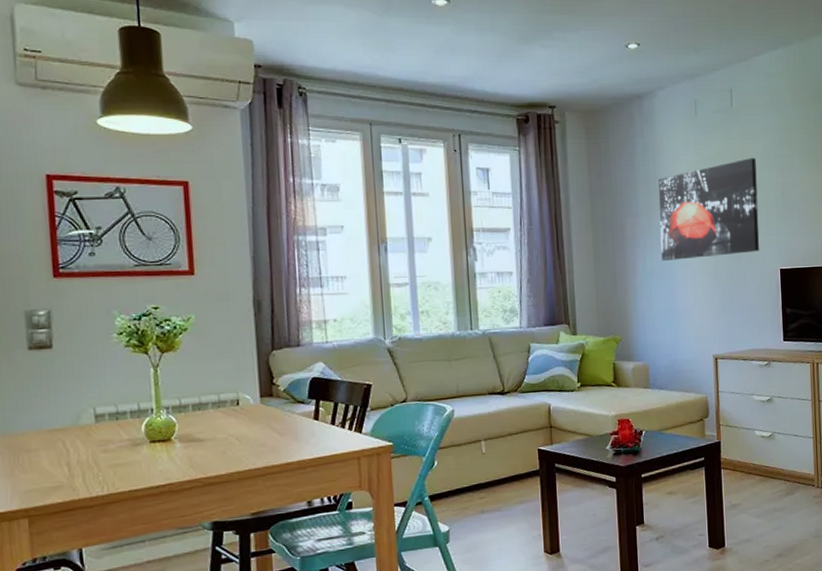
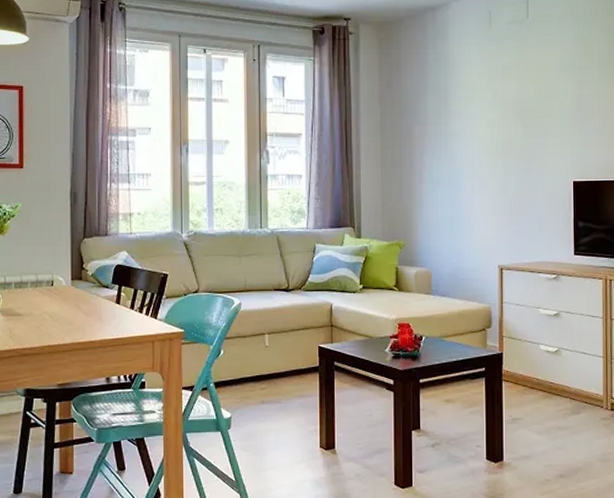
wall art: present [658,158,760,261] -> none [448,69,552,169]

